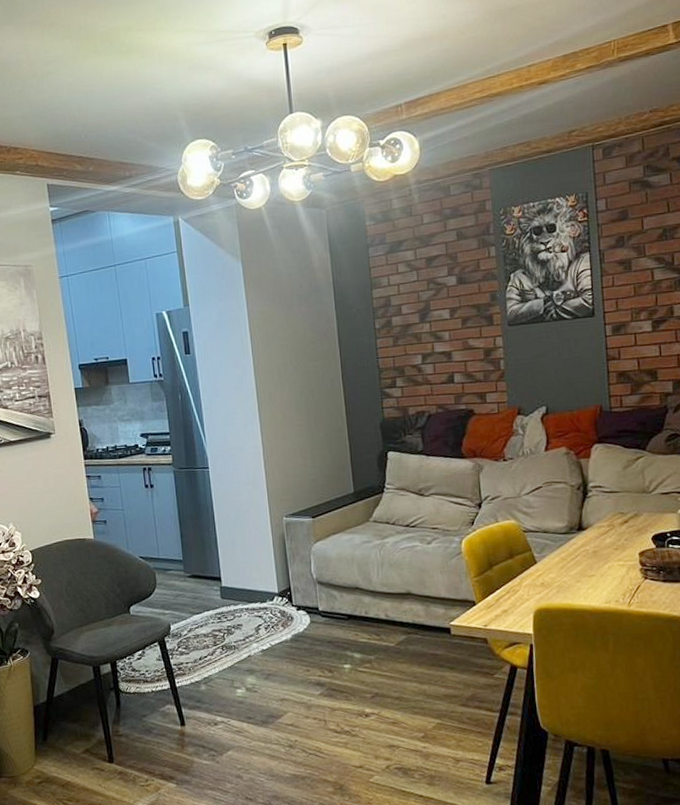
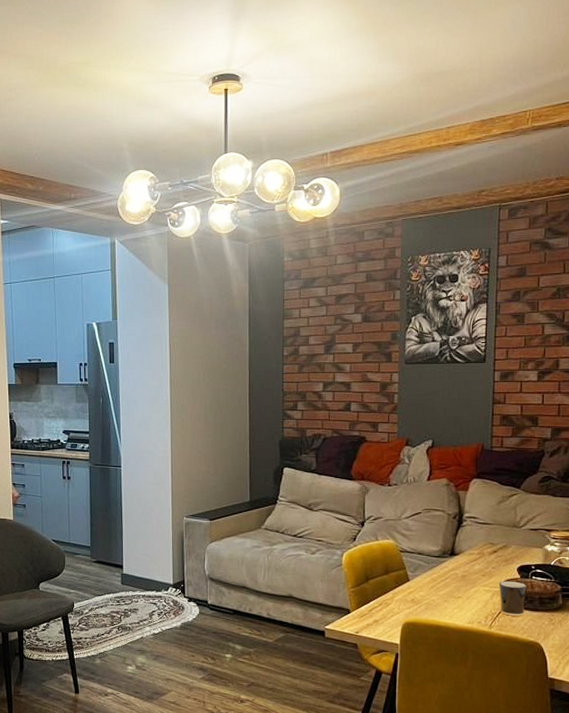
mug: none [634,552,665,591] -> present [499,581,527,616]

